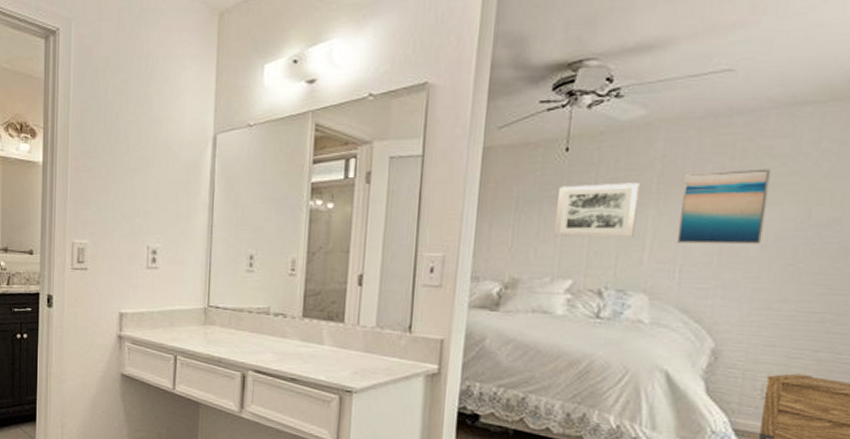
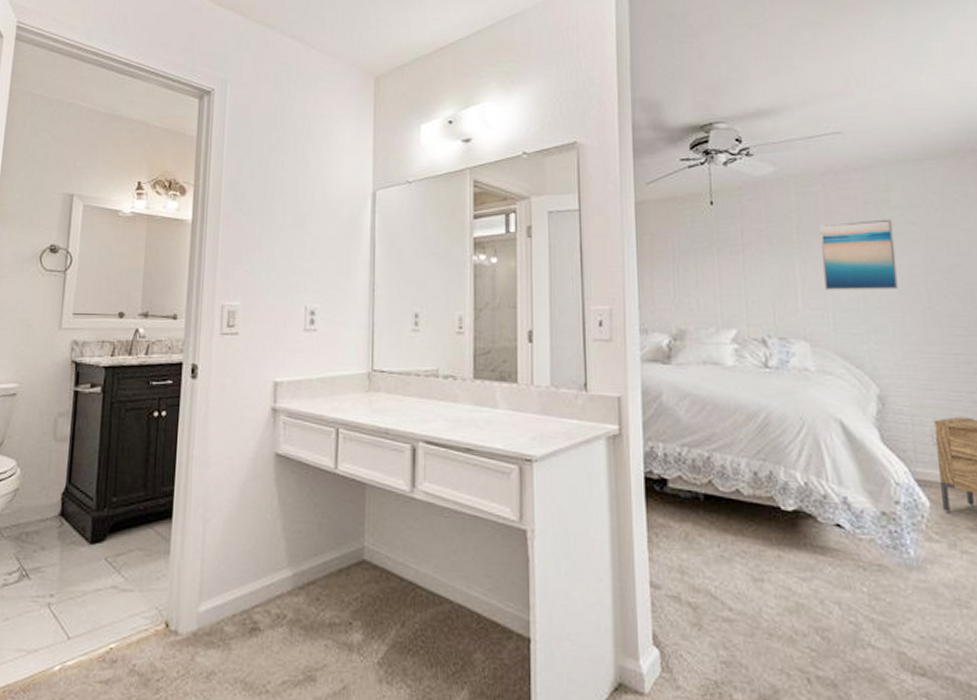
wall art: present [554,183,640,238] -> none [710,233,785,287]

